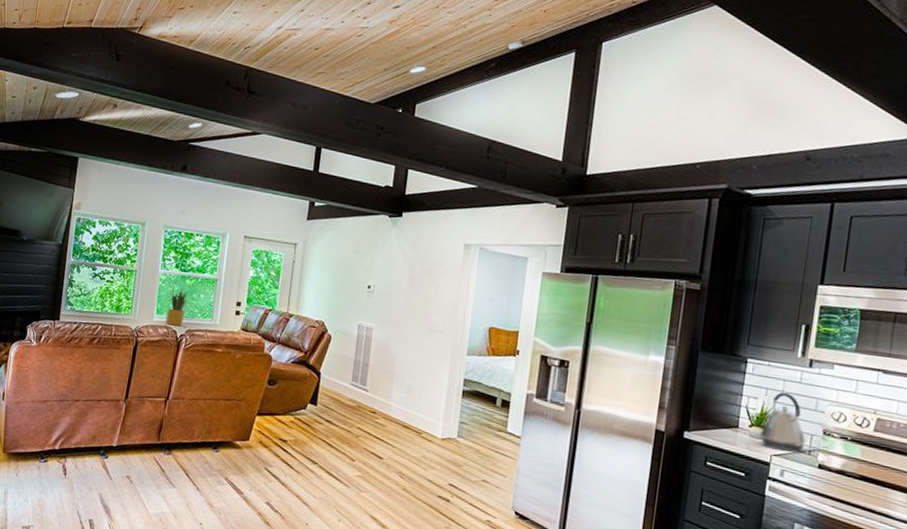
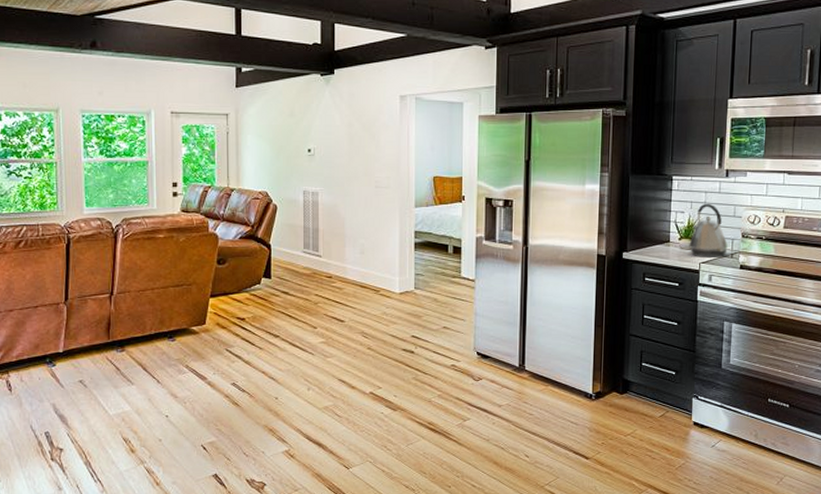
planter: present [165,287,189,327] -> none [97,175,119,216]

